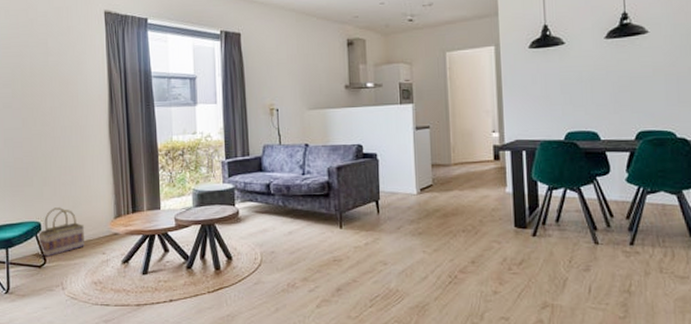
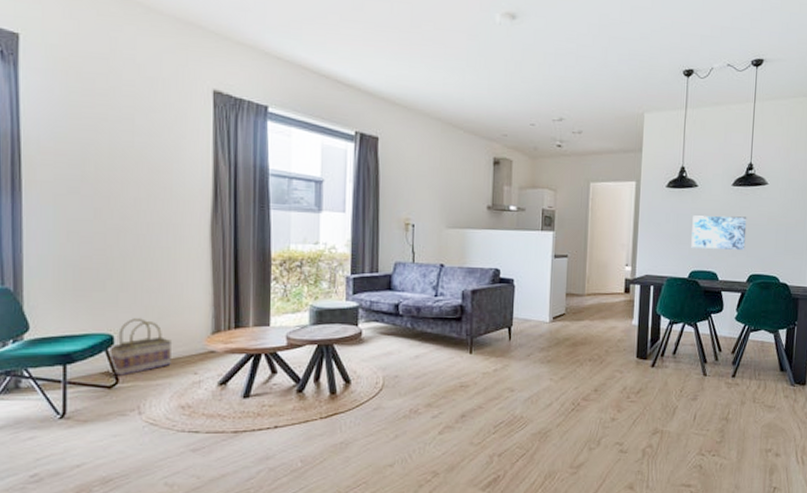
wall art: none [562,70,629,108] -> present [691,215,747,250]

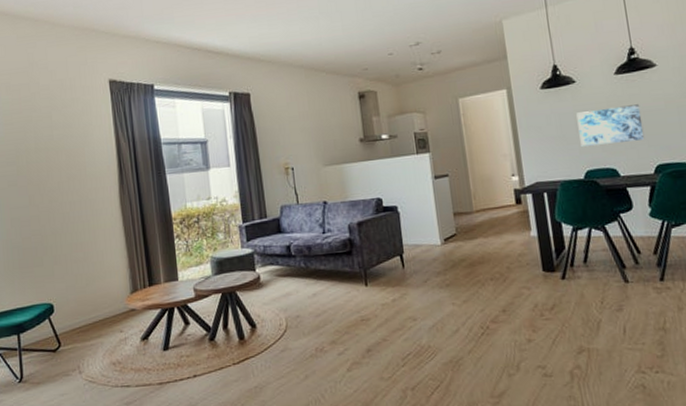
basket: present [108,318,173,376] -> none [50,286,101,340]

